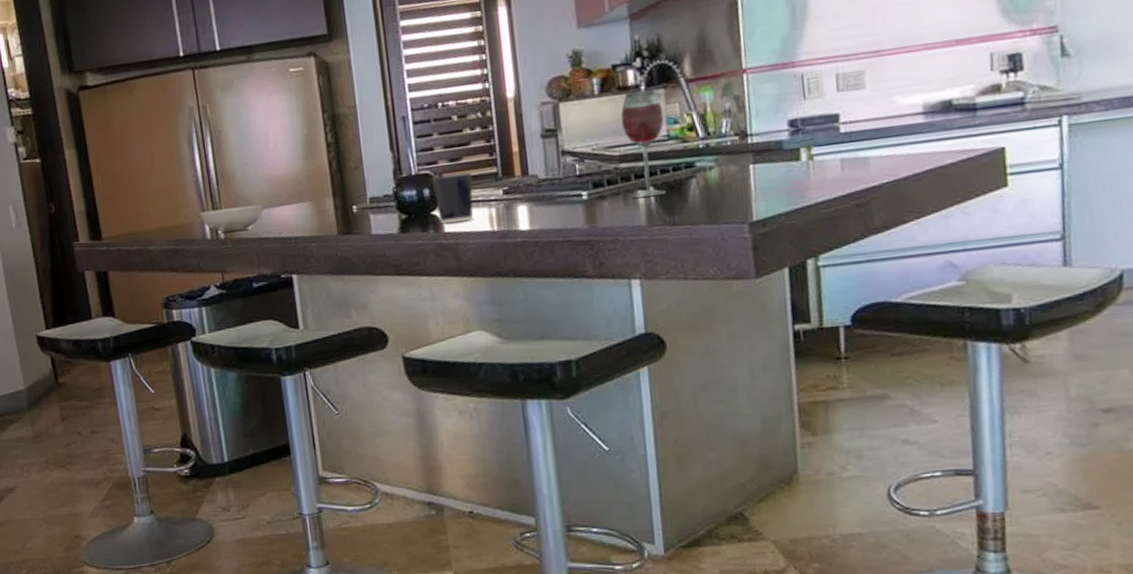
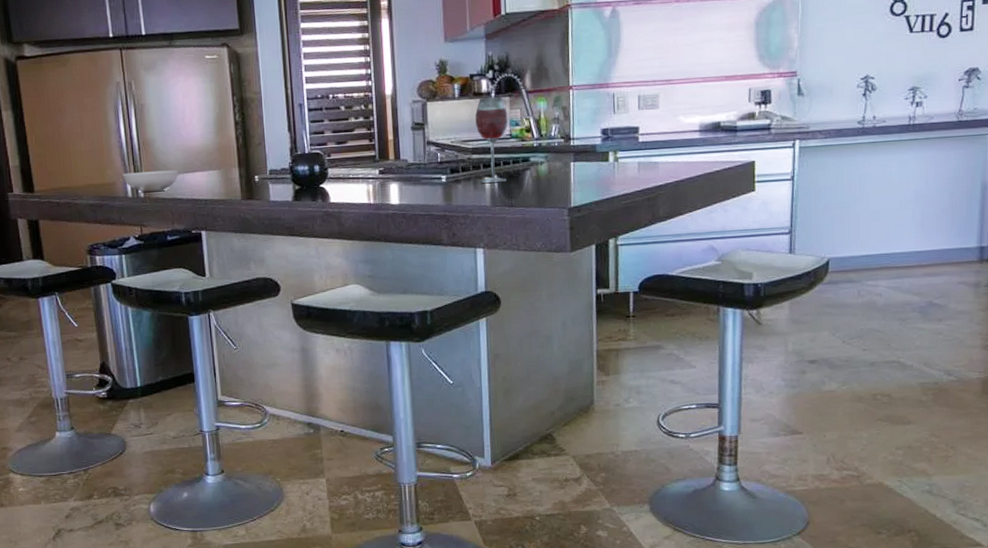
mug: present [432,172,474,224] -> none [322,154,355,196]

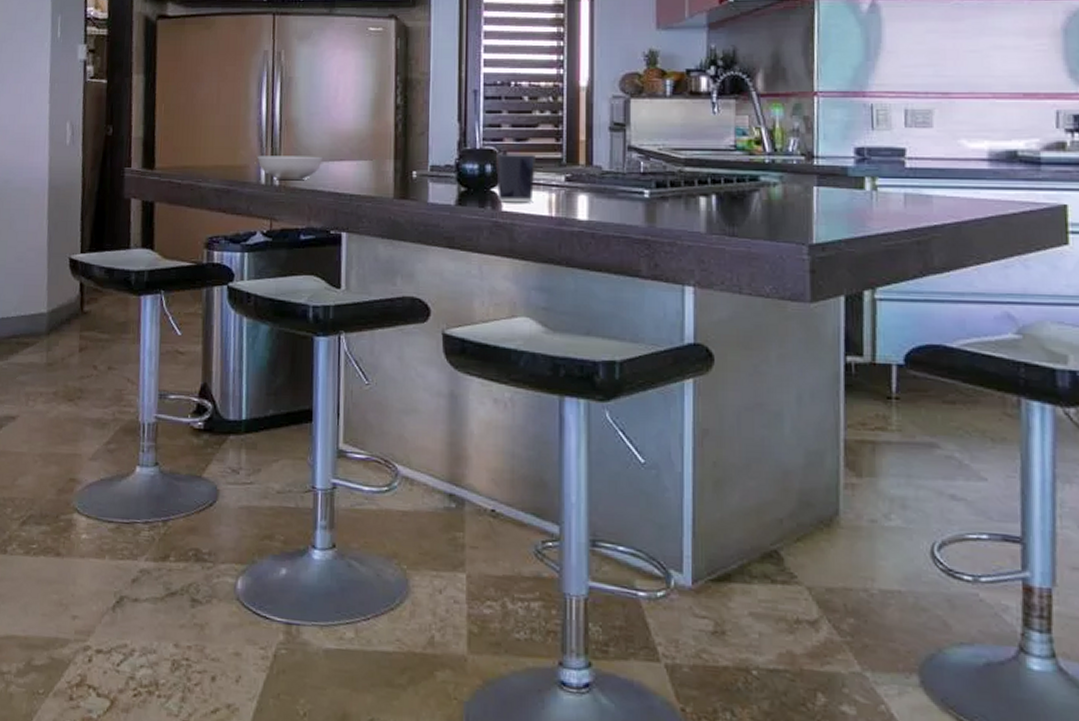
mug: none [322,154,355,196] -> present [496,153,537,203]
wineglass: present [475,96,508,184] -> none [690,98,733,205]

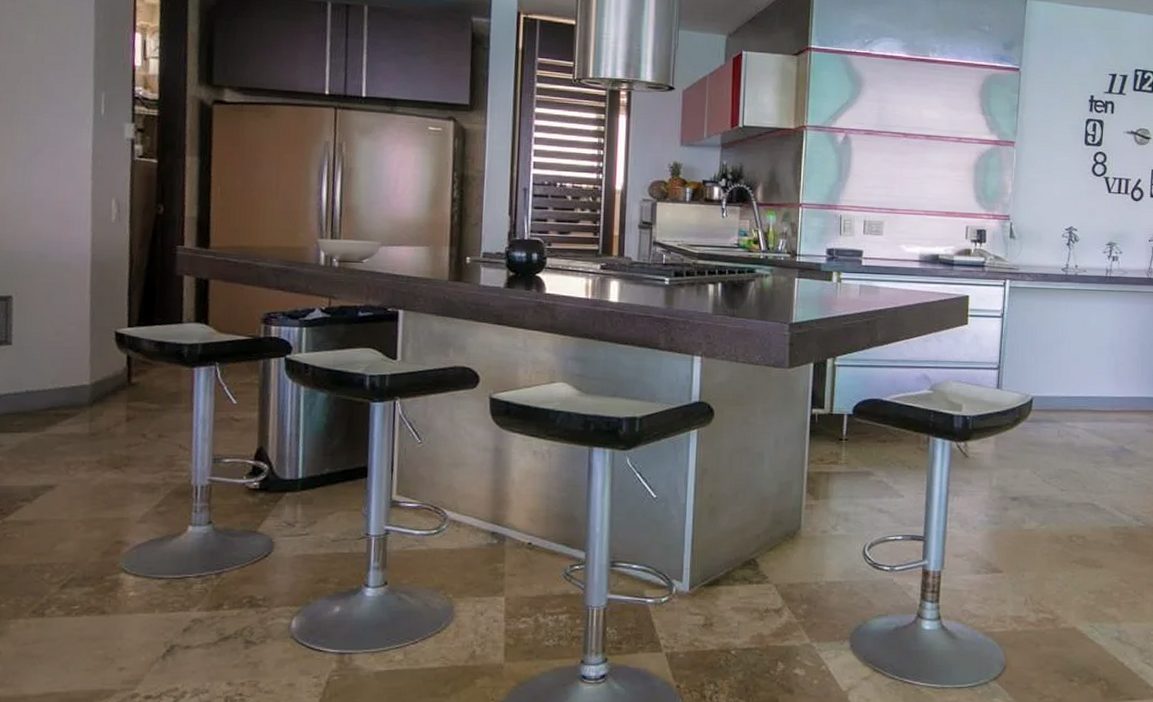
mug: present [496,153,537,203] -> none [541,244,577,287]

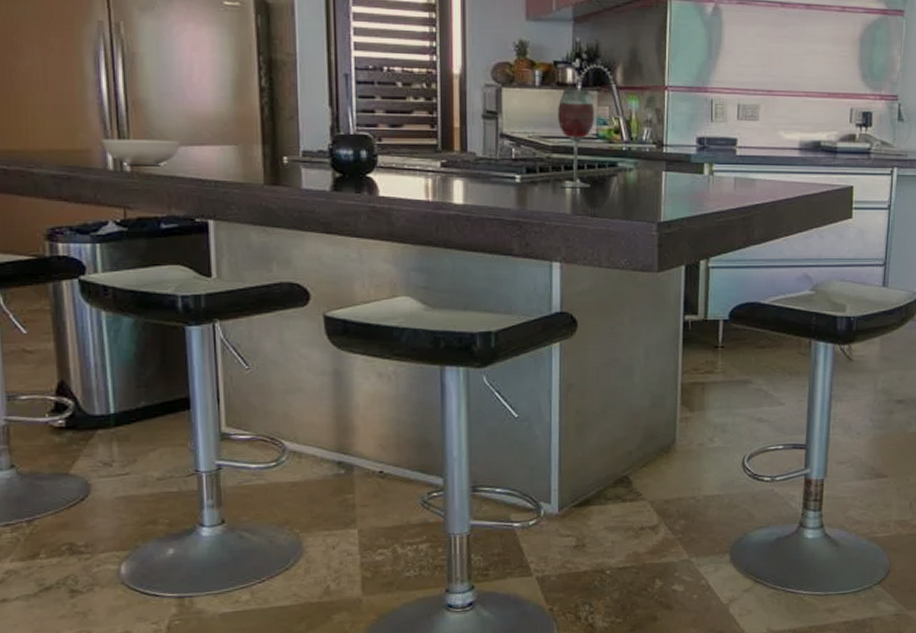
wineglass: none [703,204,737,291] -> present [557,88,595,189]

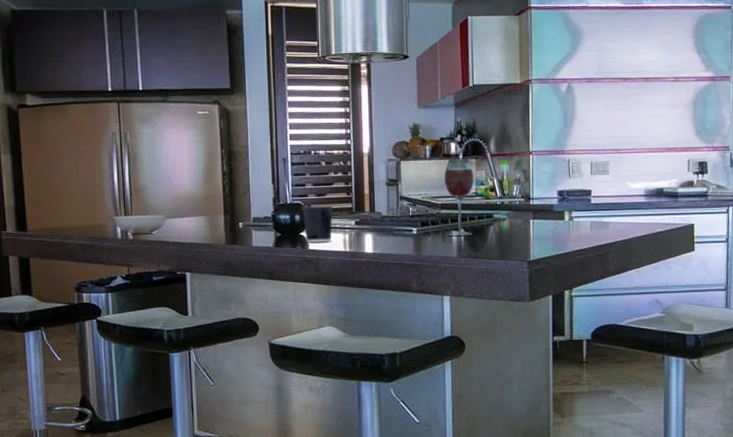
mug: none [371,139,412,188] -> present [303,205,334,243]

